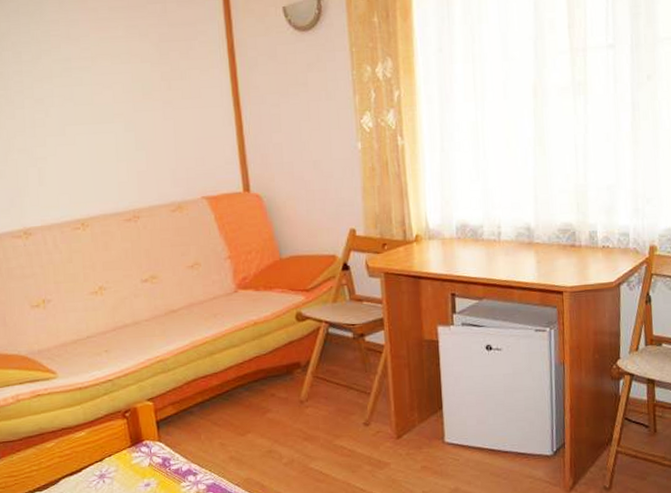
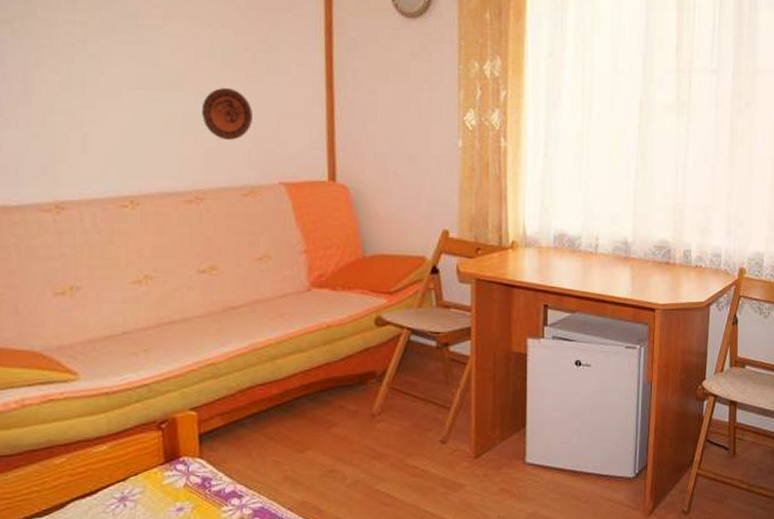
decorative plate: none [131,116,173,163] -> present [202,88,253,140]

